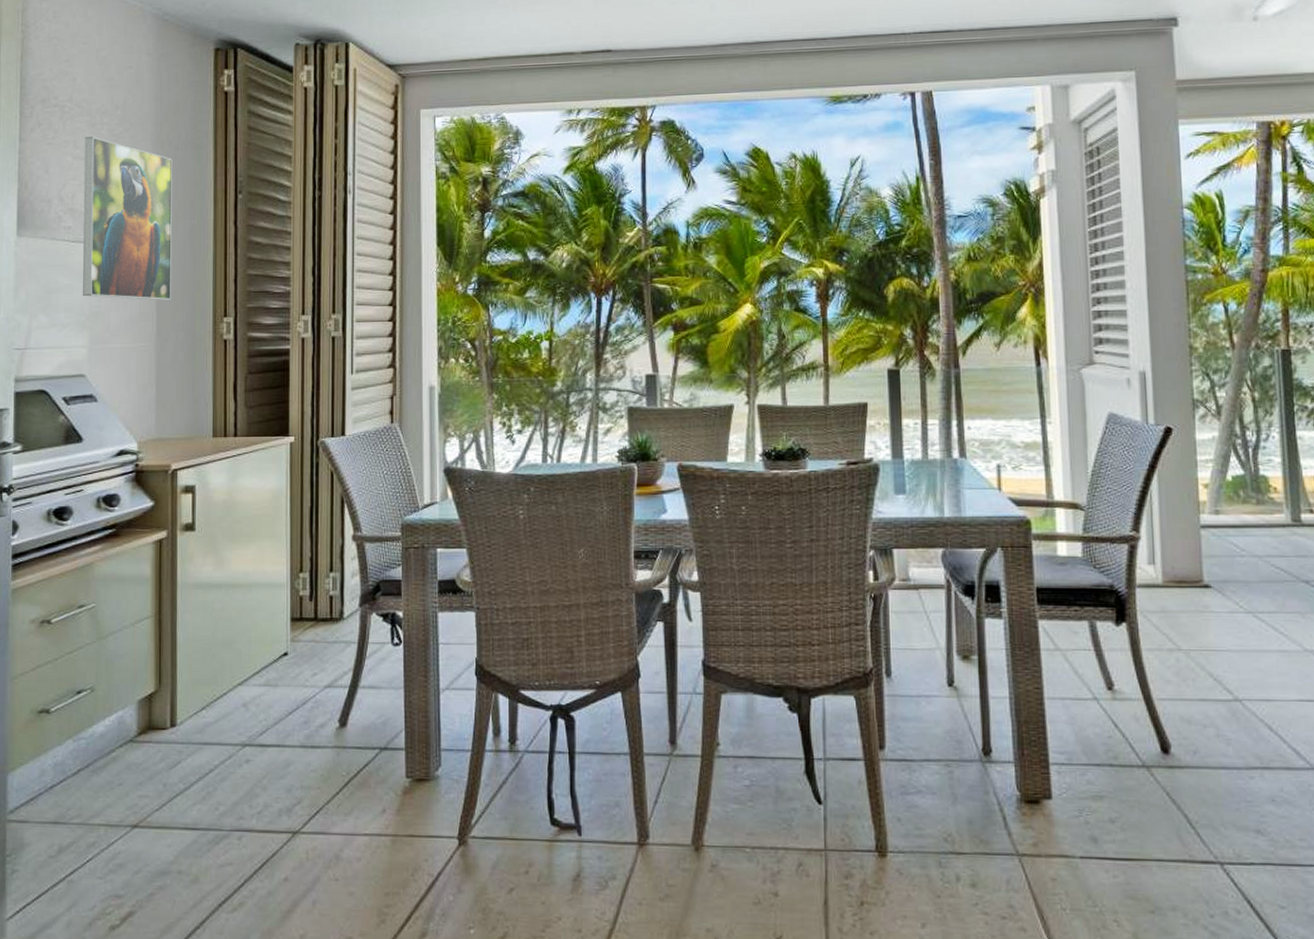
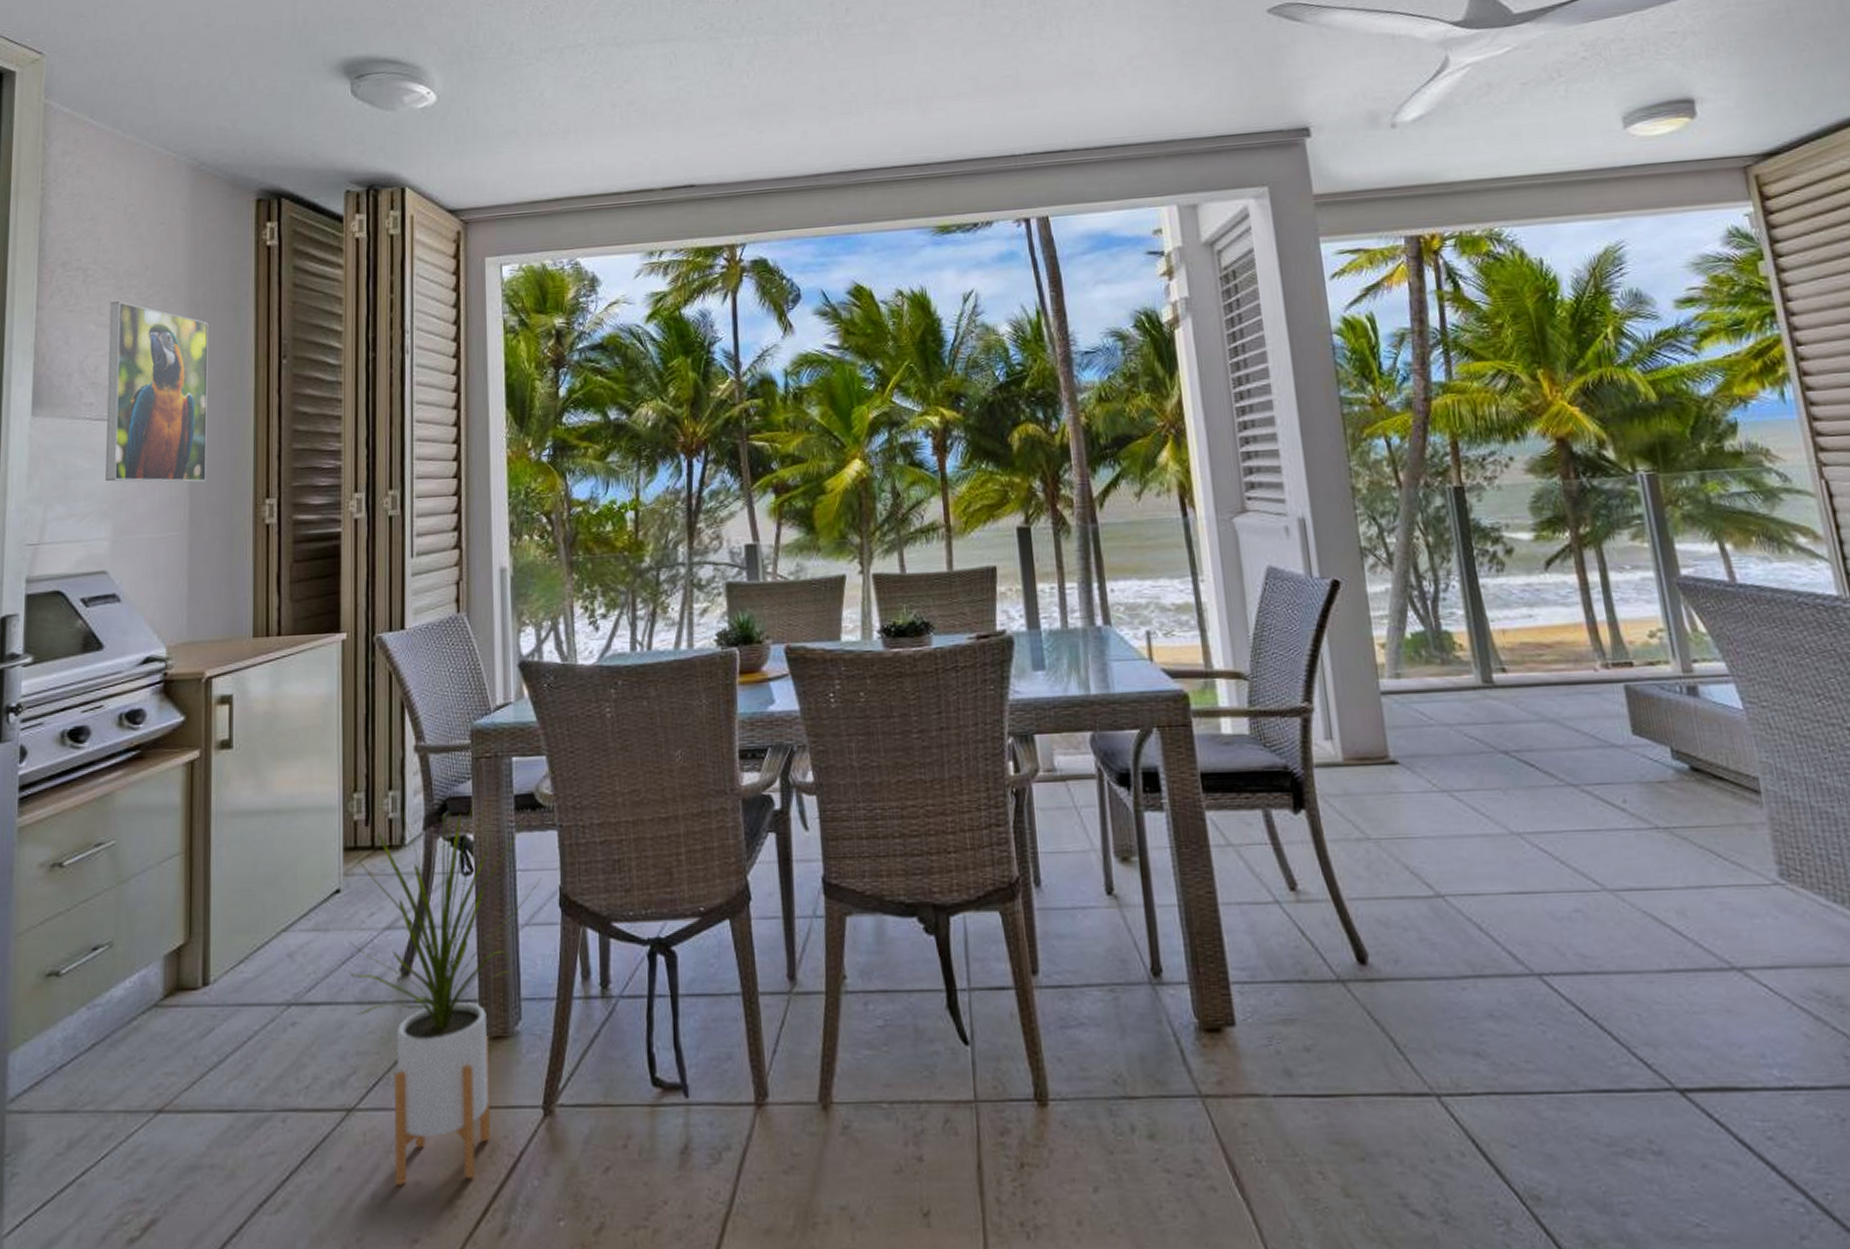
house plant: none [294,578,461,896] -> present [348,794,542,1187]

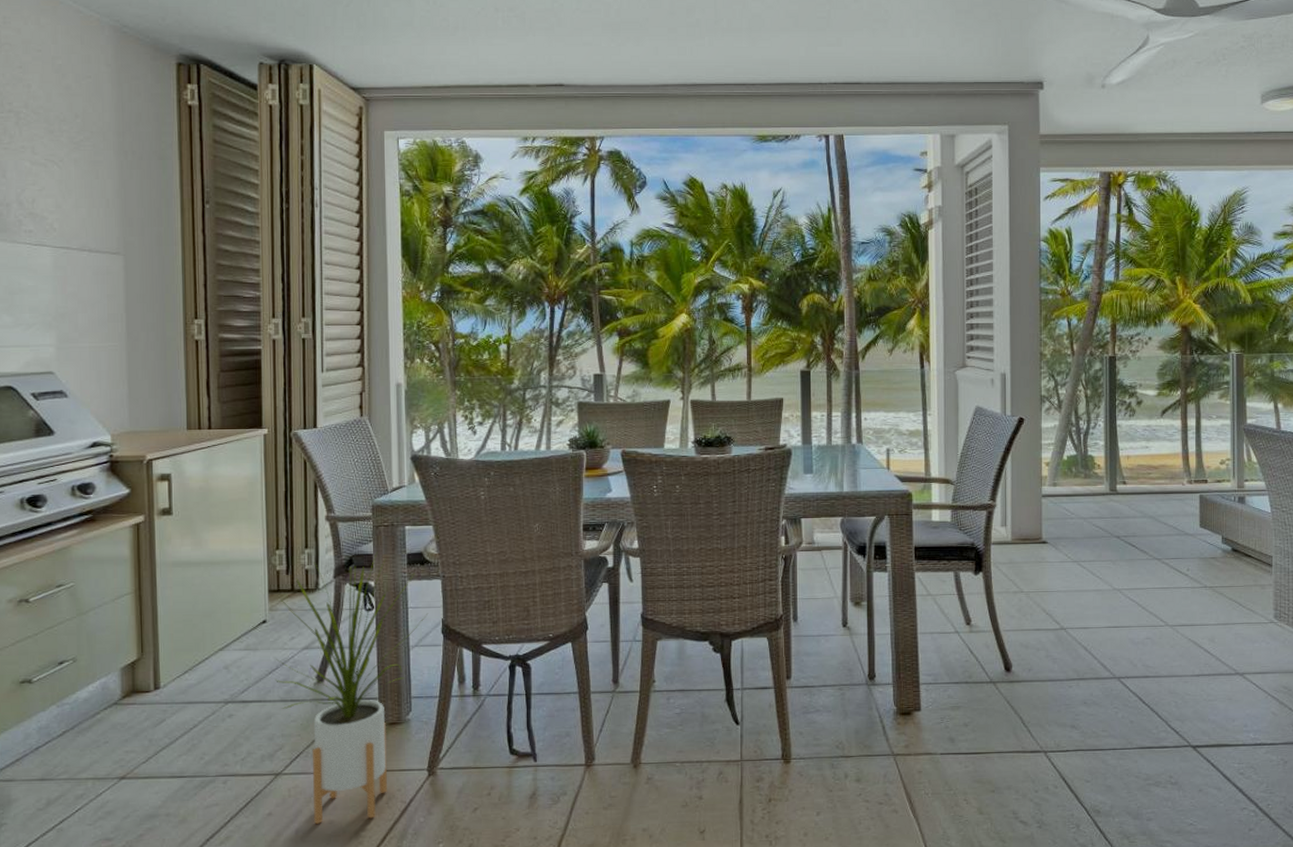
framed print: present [106,301,209,483] -> none [43,143,140,302]

